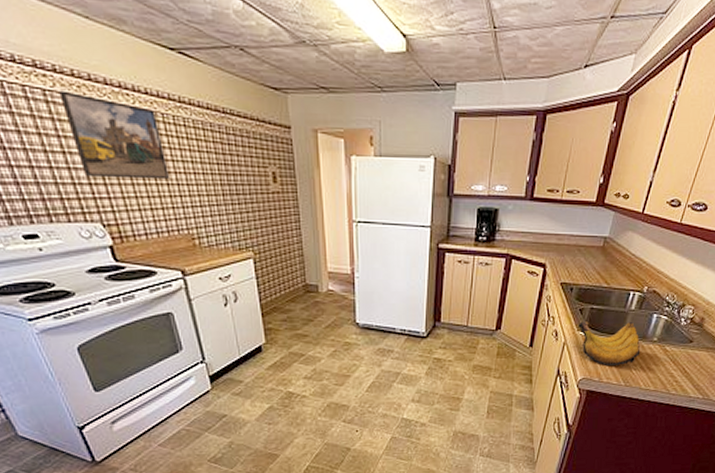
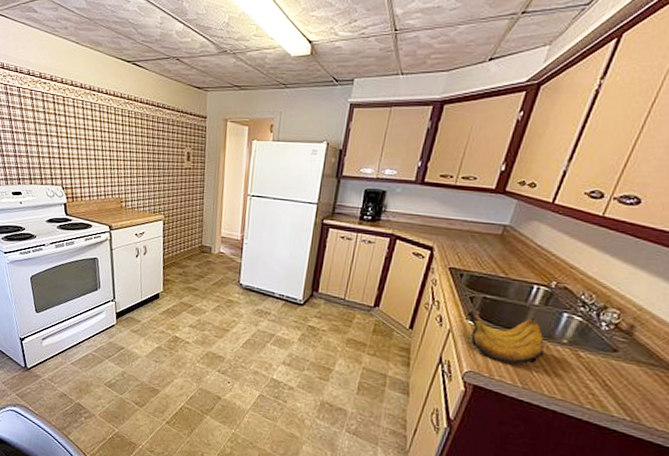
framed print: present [59,90,171,180] -> none [51,93,113,156]

